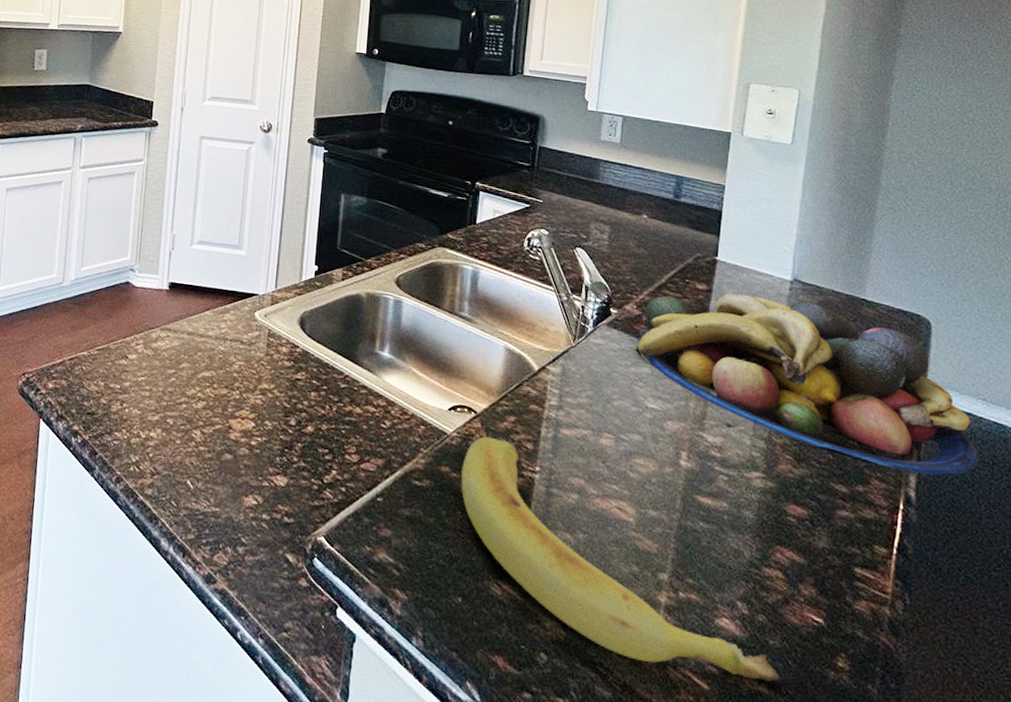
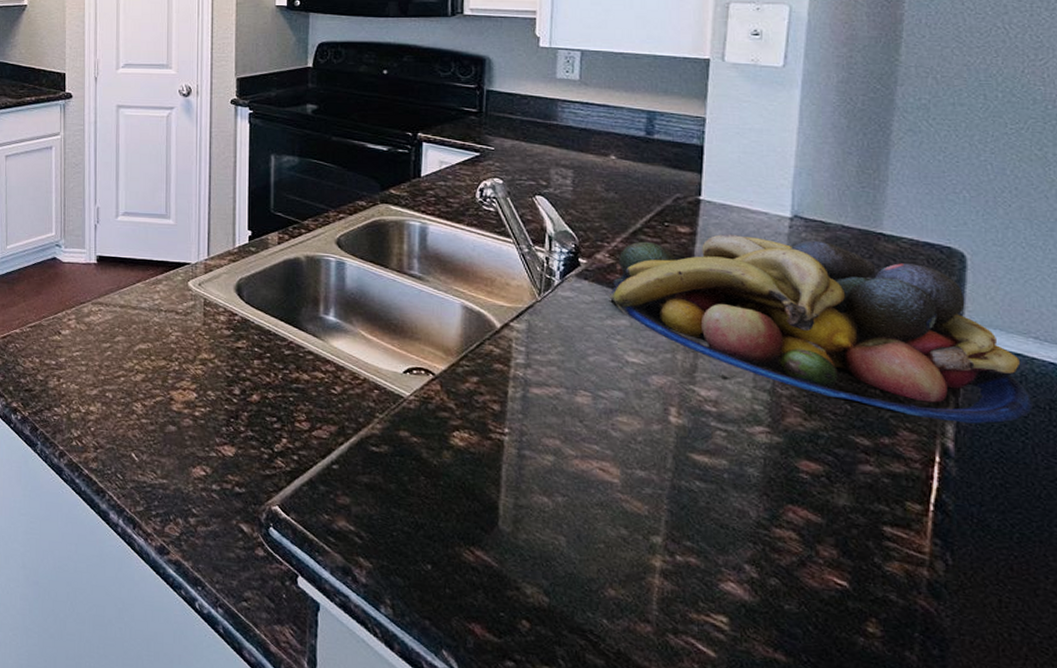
banana: present [461,436,780,682] -> none [422,399,799,649]

